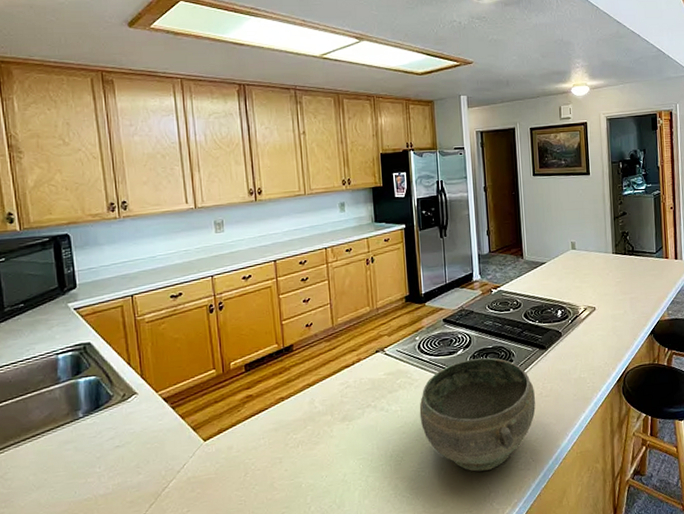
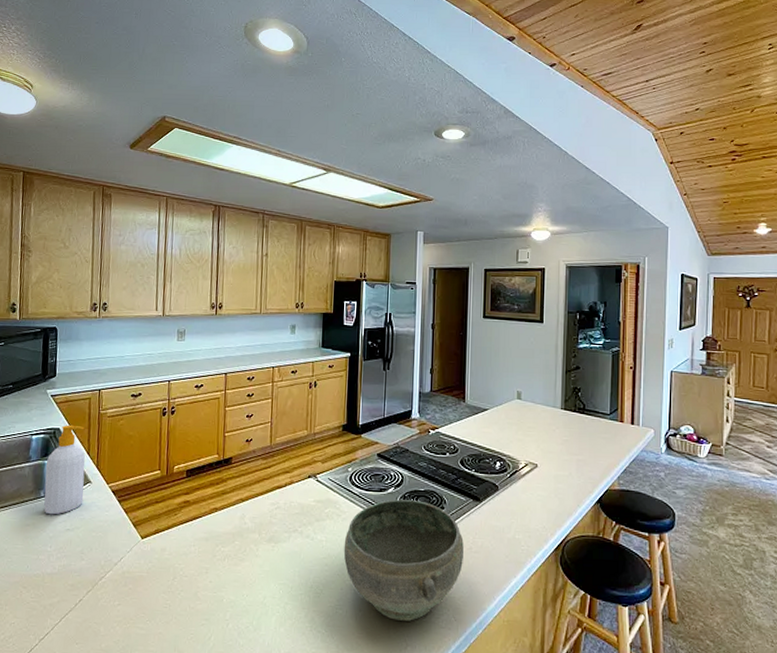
soap bottle: none [79,336,131,435] -> present [44,424,85,515]

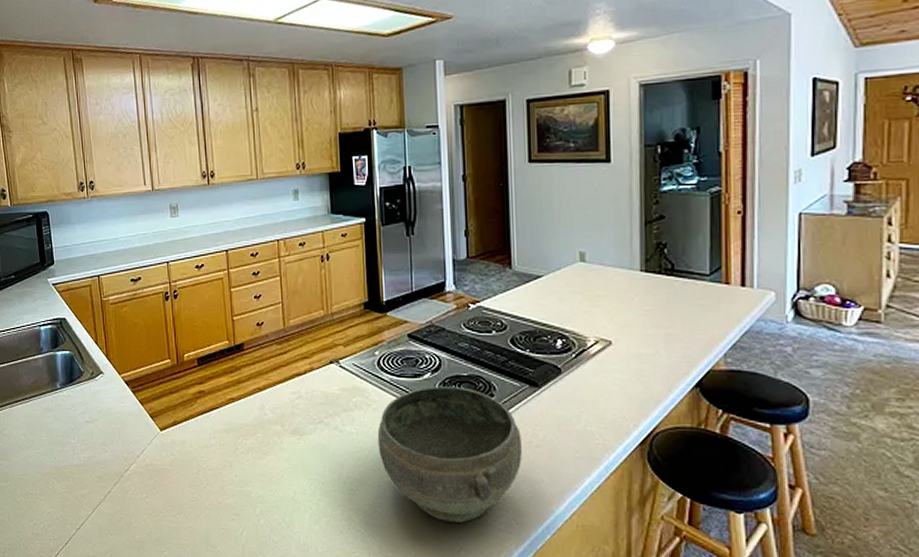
soap bottle: present [44,424,85,515] -> none [57,314,98,407]

